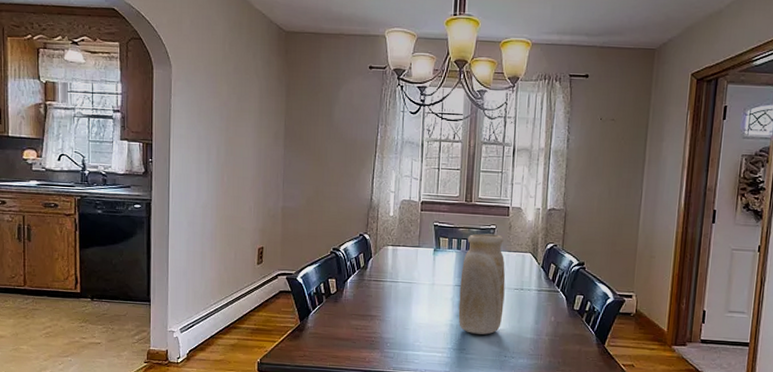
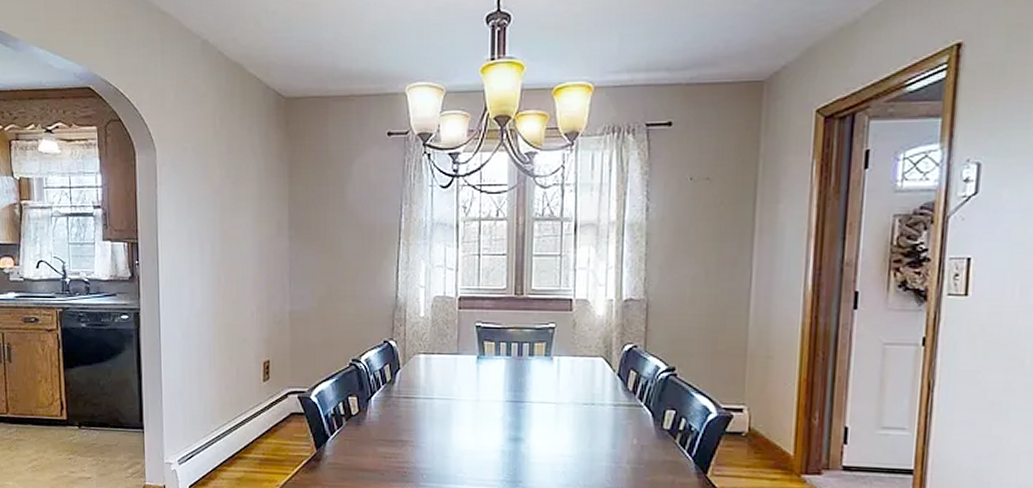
vase: present [458,233,506,335] -> none [511,334,571,463]

